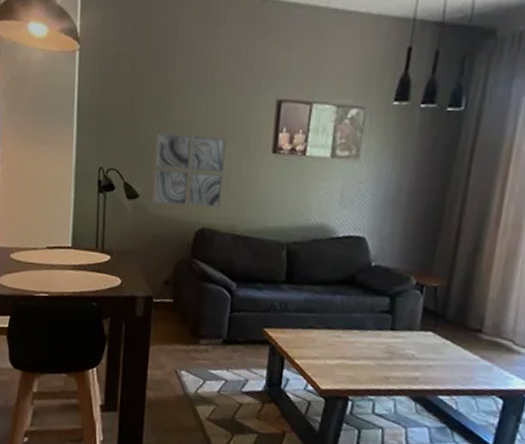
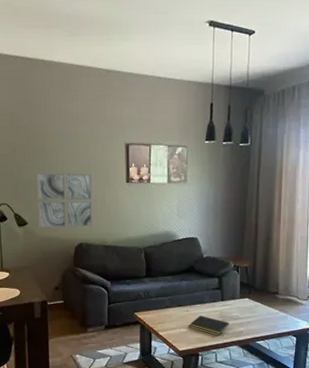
notepad: none [338,345,399,378] -> present [189,315,229,336]

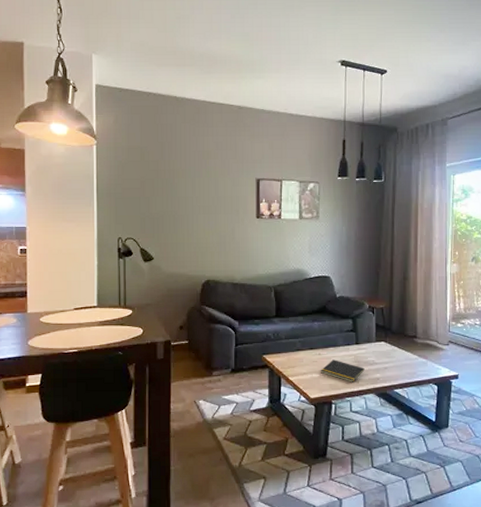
wall art: present [37,172,93,229] -> none [165,207,221,264]

